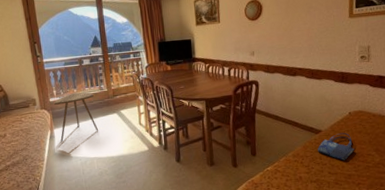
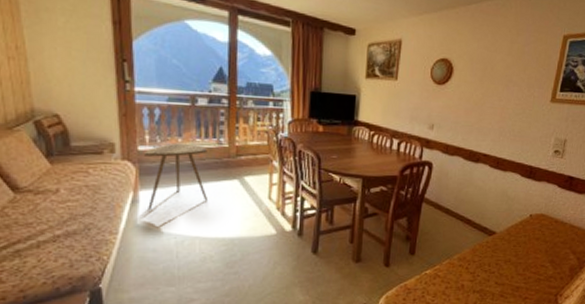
shopping bag: present [317,132,355,161] -> none [488,237,528,270]

